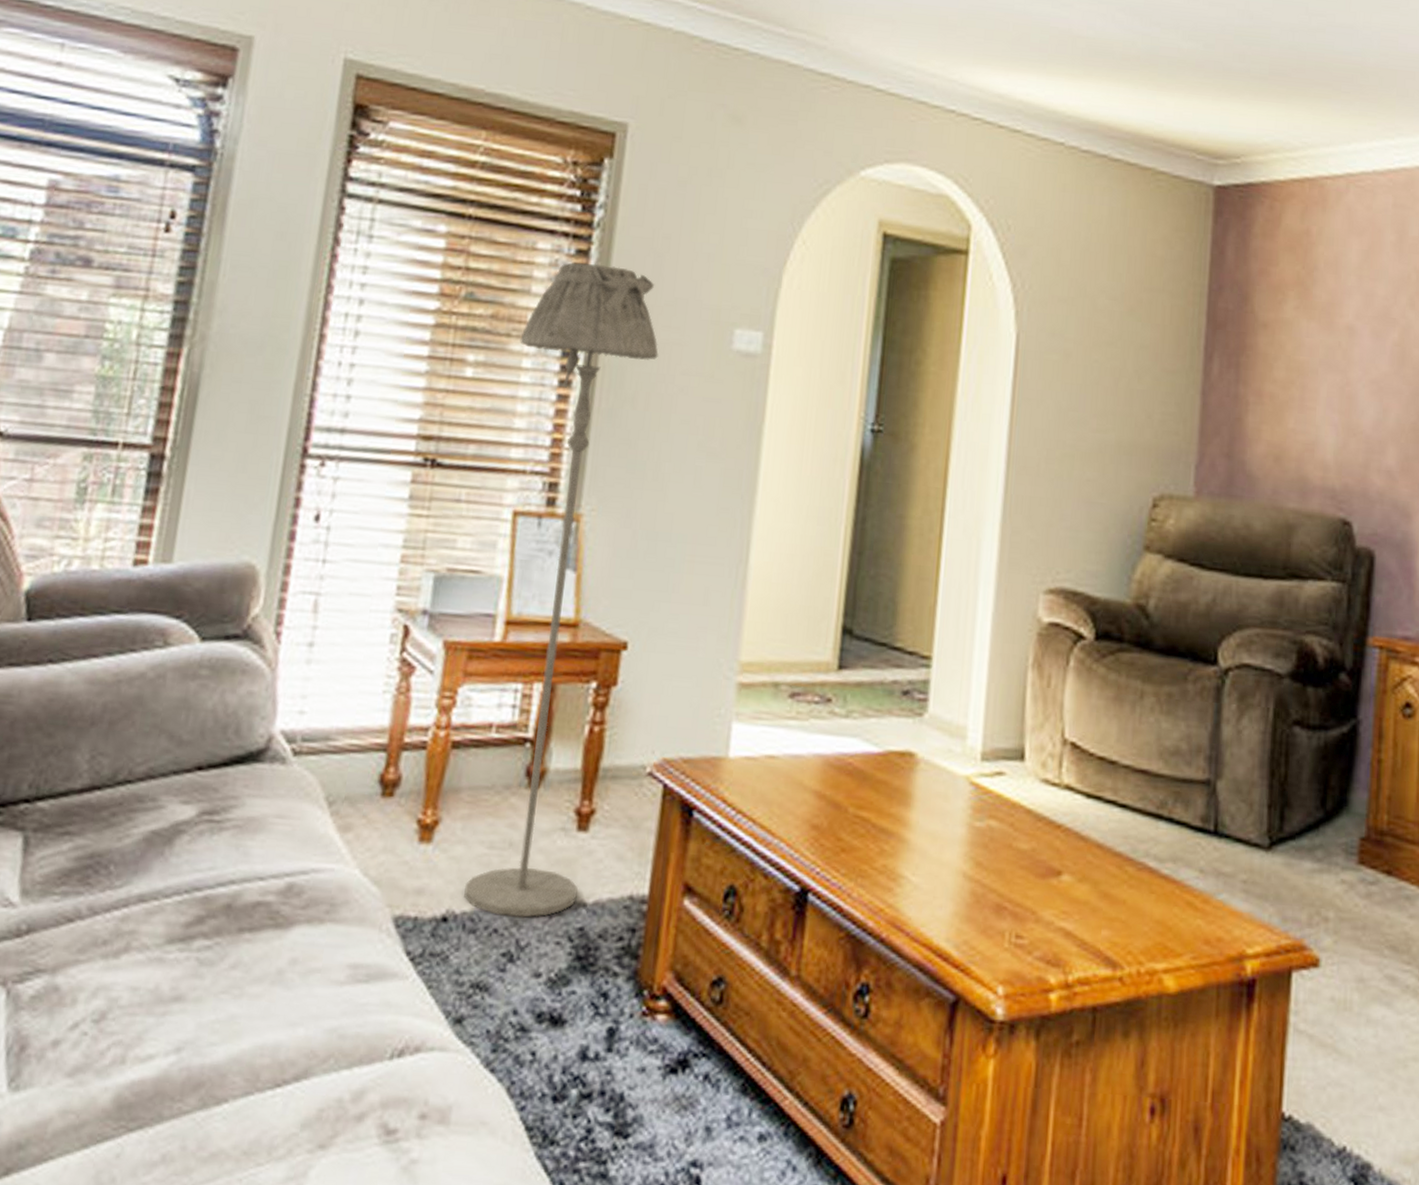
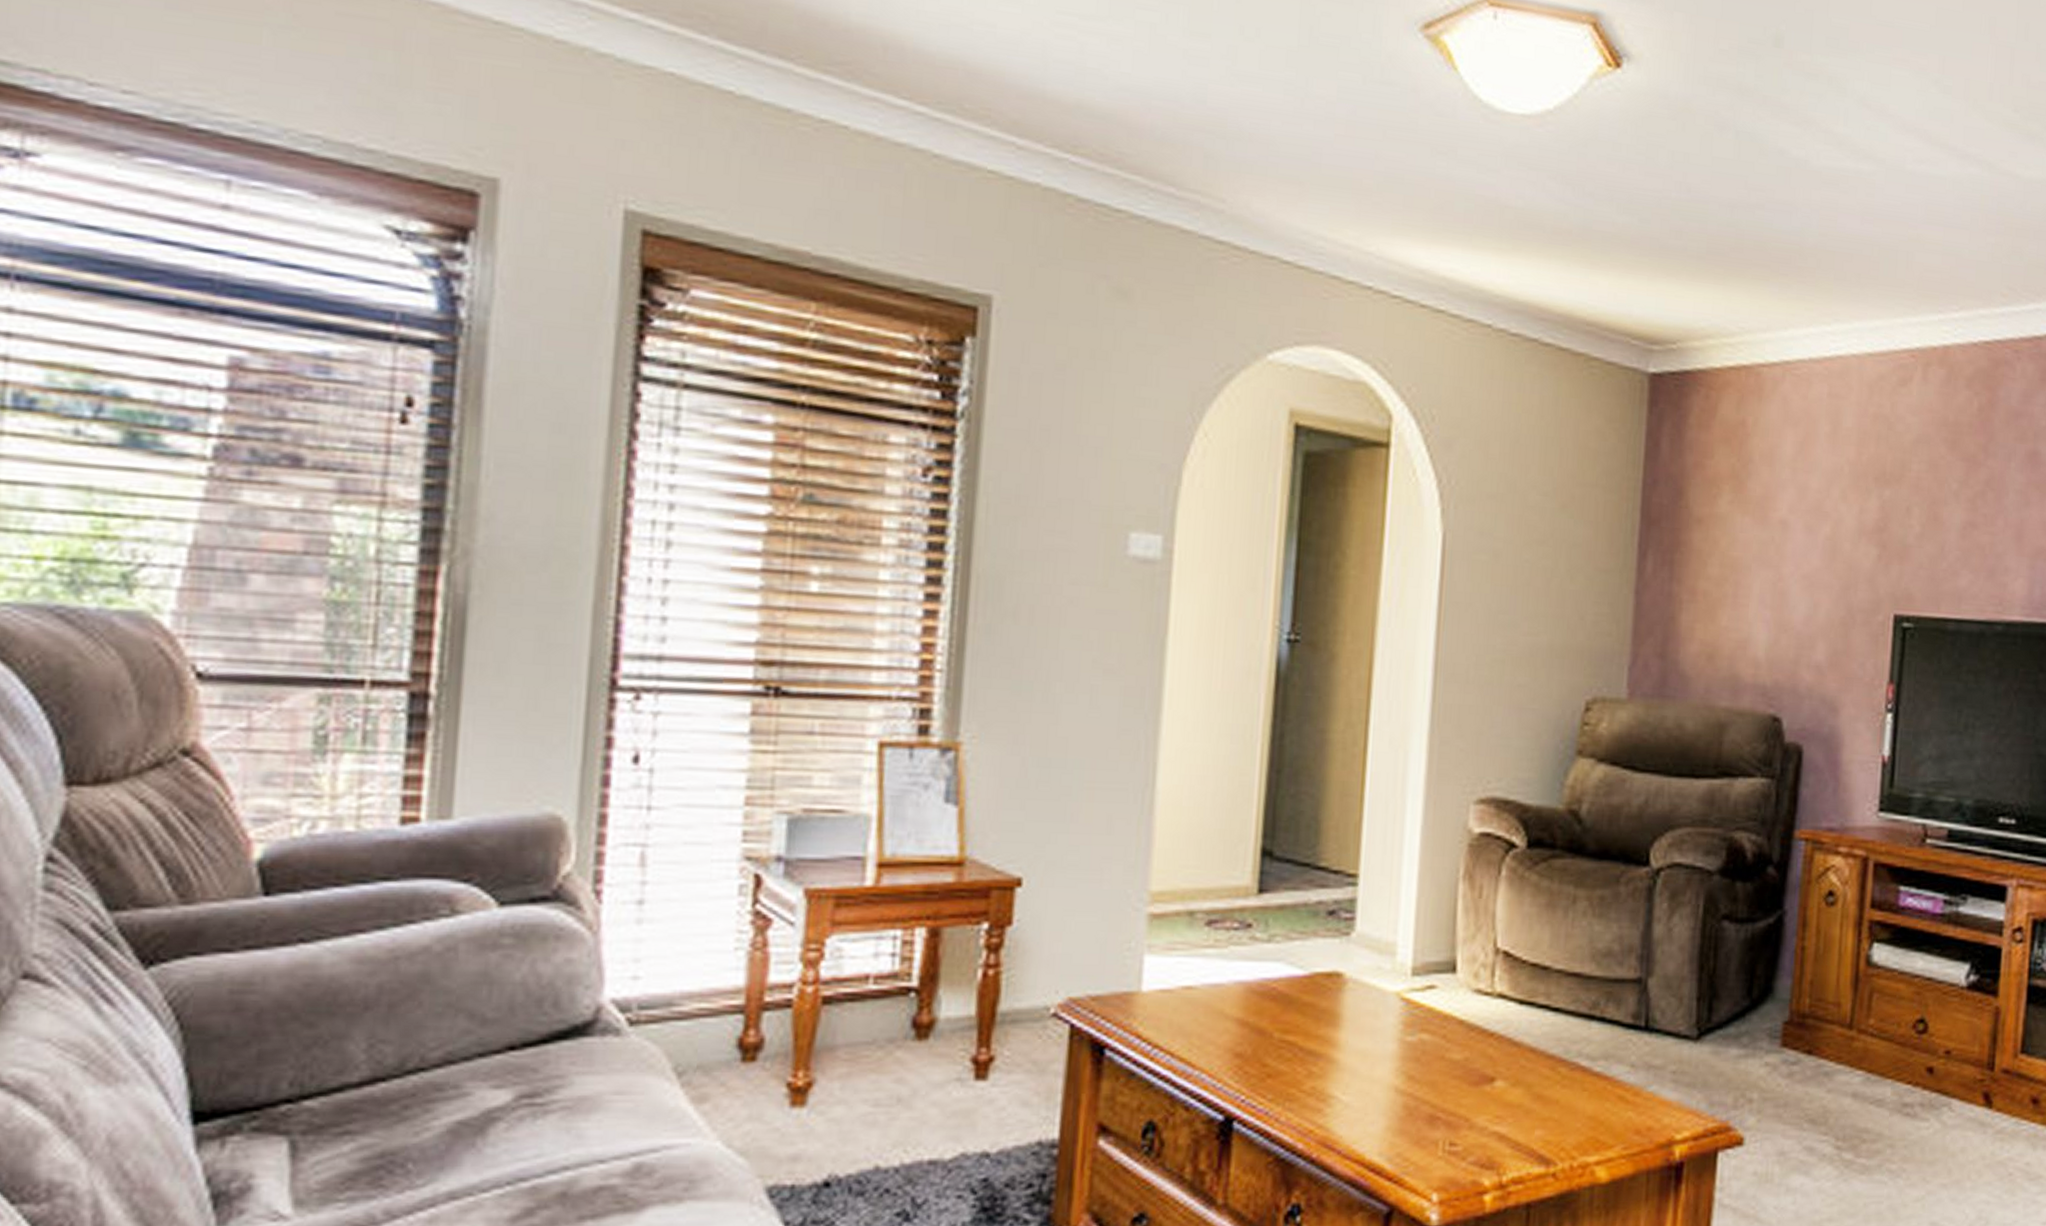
floor lamp: present [464,262,659,918] -> none [847,458,1042,1175]

